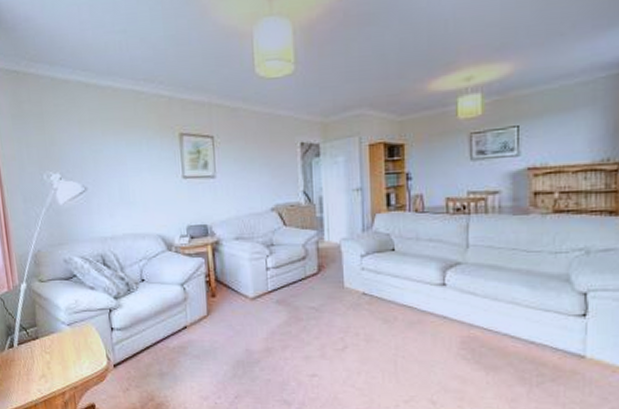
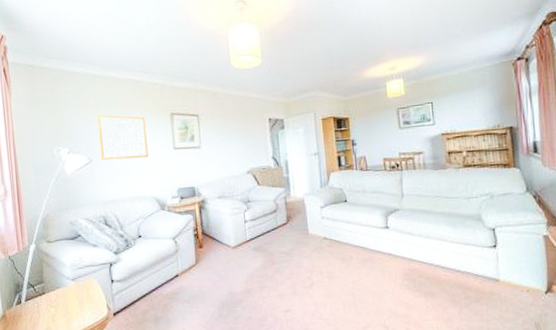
wall art: none [91,132,154,190] -> present [96,114,149,161]

